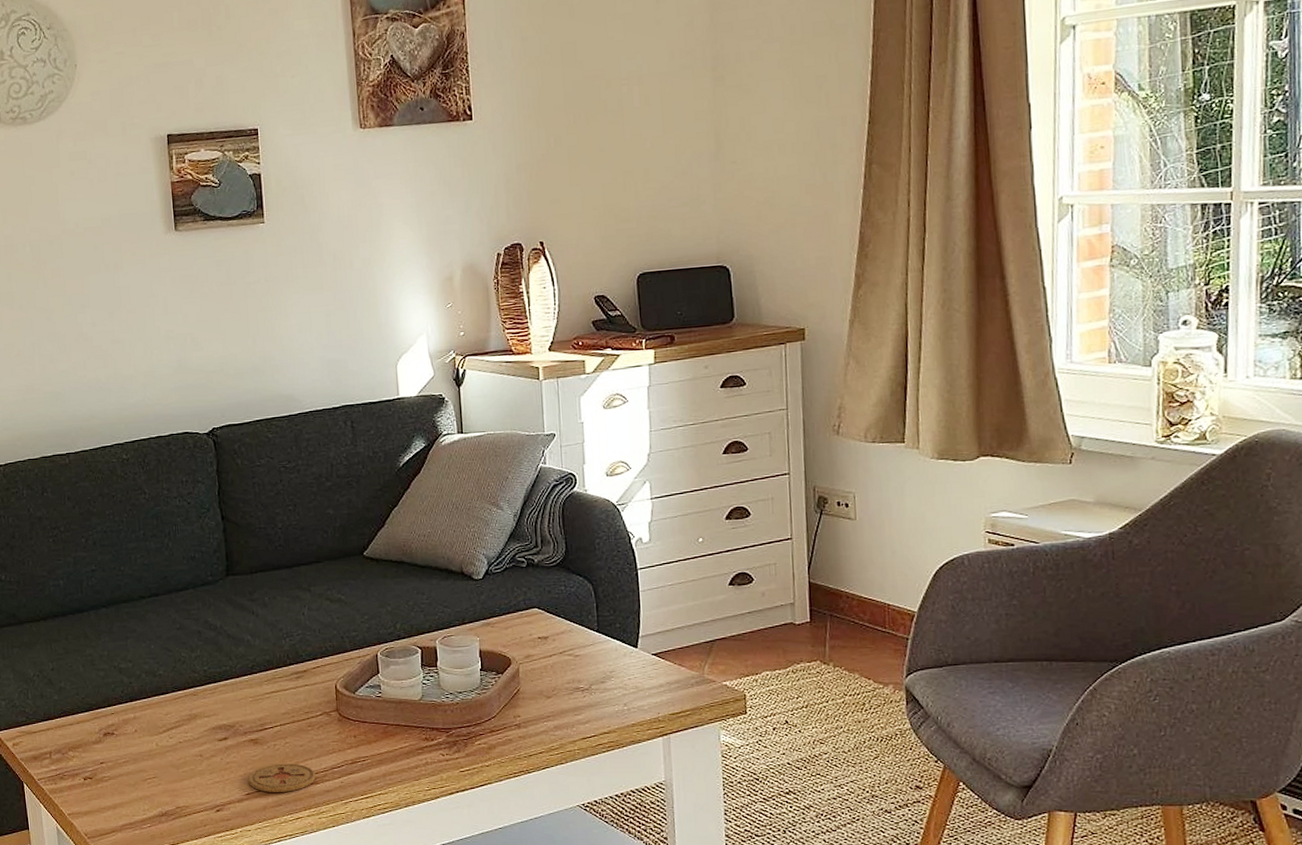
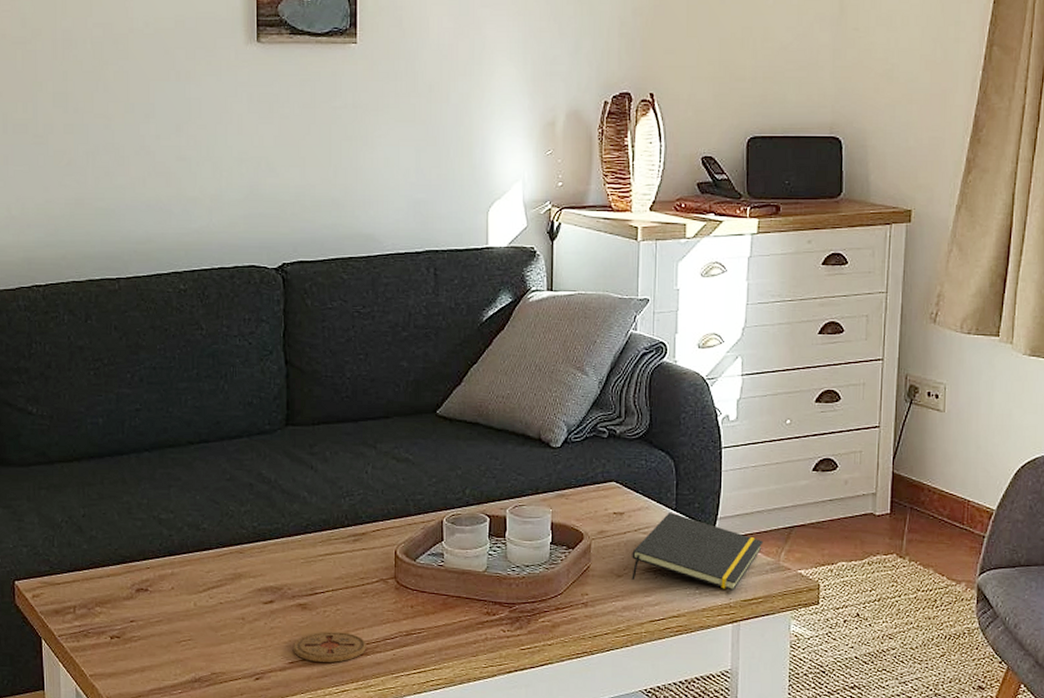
notepad: none [559,634,686,705] -> present [632,513,764,591]

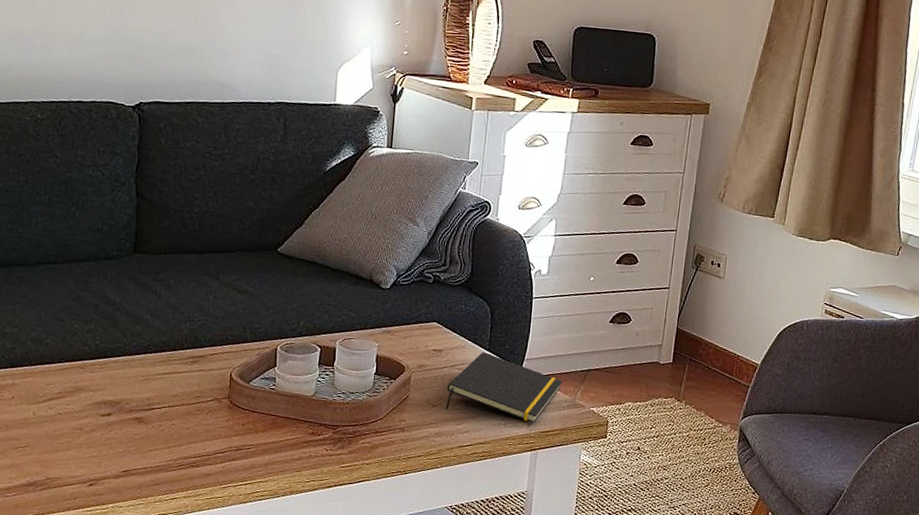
coaster: present [294,631,366,662] -> none [128,444,198,473]

